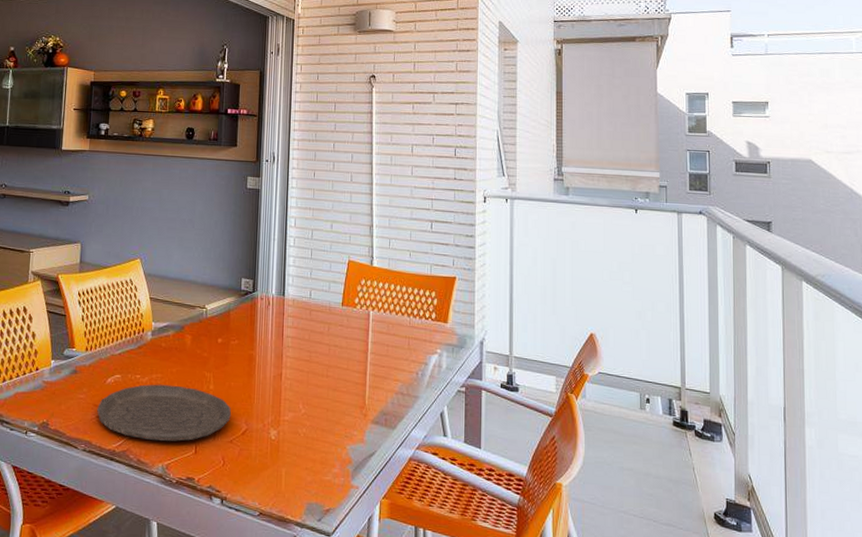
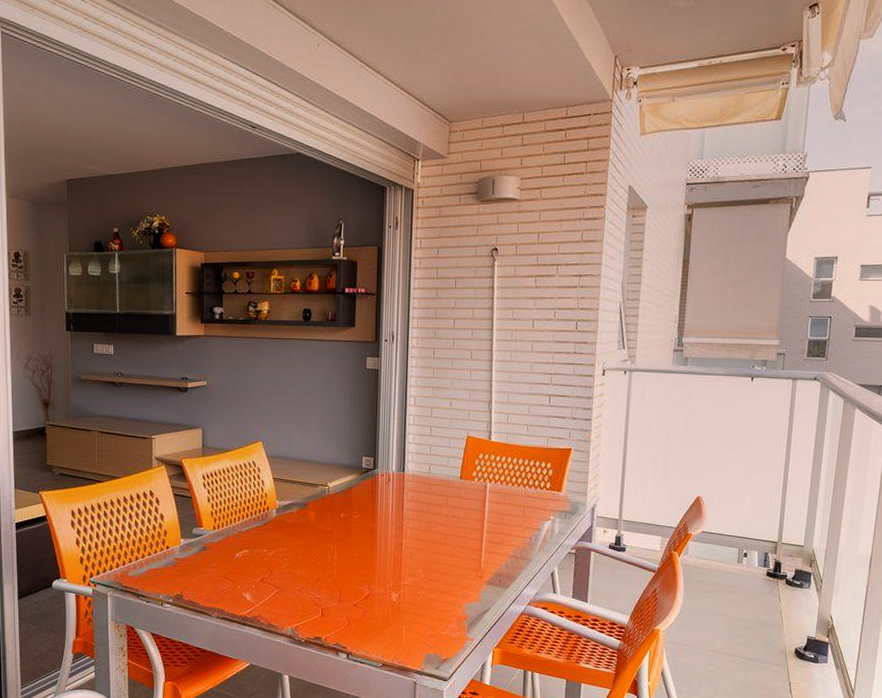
plate: present [97,384,232,441] -> none [228,557,355,607]

